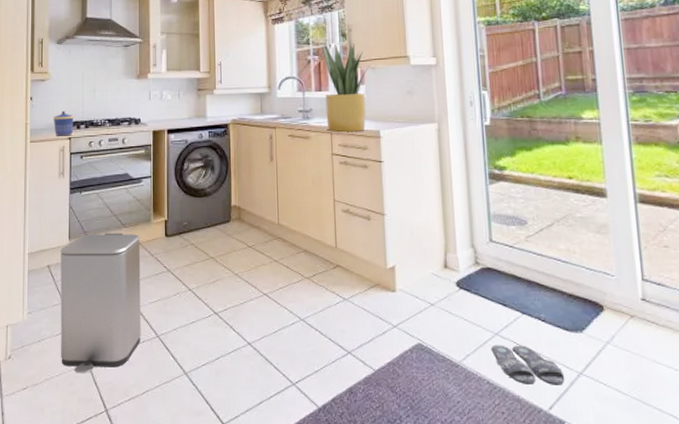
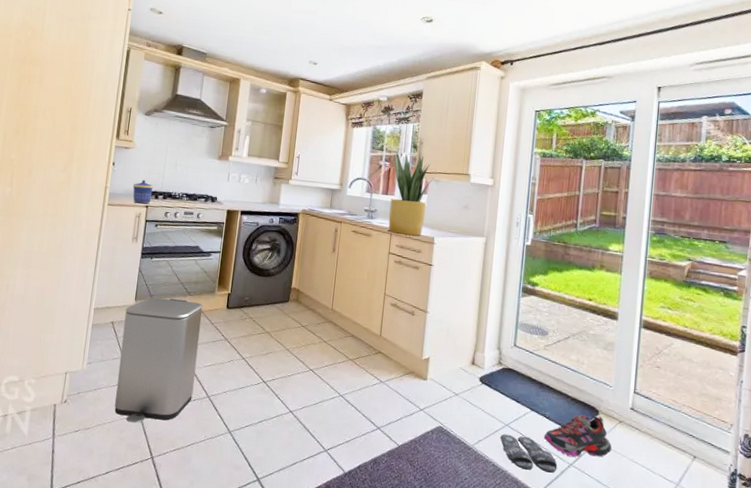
athletic shoe: none [542,311,627,365] -> present [543,414,612,457]

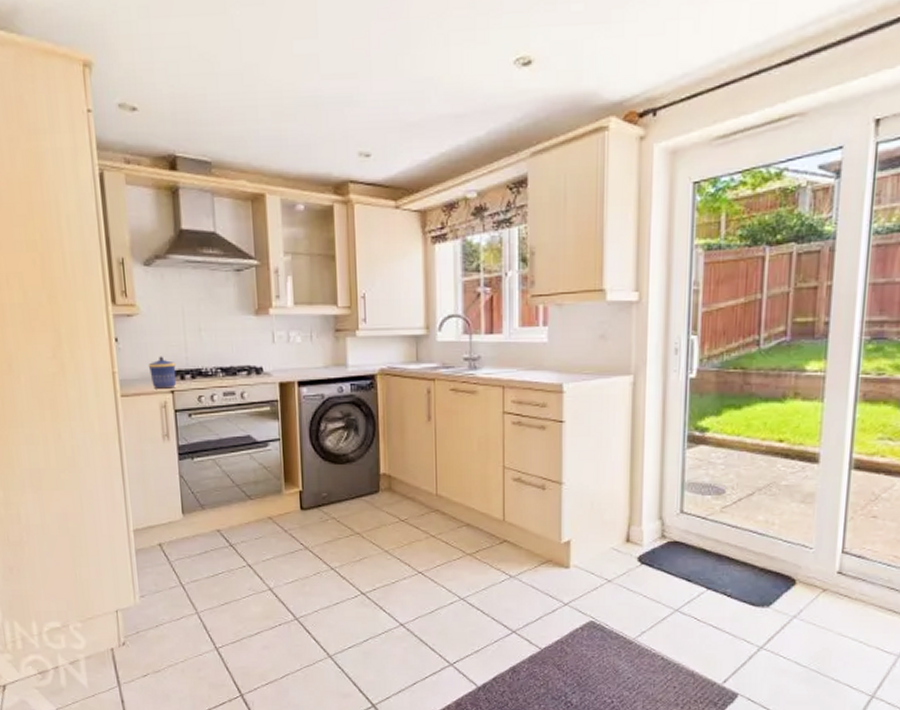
pedal bin: present [114,297,203,424] -> none [173,506,277,660]
planter: present [388,151,435,237] -> none [496,266,556,387]
slippers: present [500,433,558,473] -> none [669,621,744,660]
athletic shoe: present [543,414,612,457] -> none [725,585,813,639]

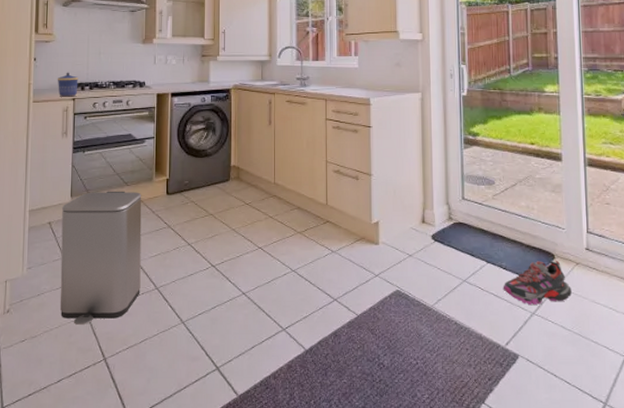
pedal bin: none [173,506,277,660] -> present [60,191,142,326]
athletic shoe: none [725,585,813,639] -> present [503,260,572,306]

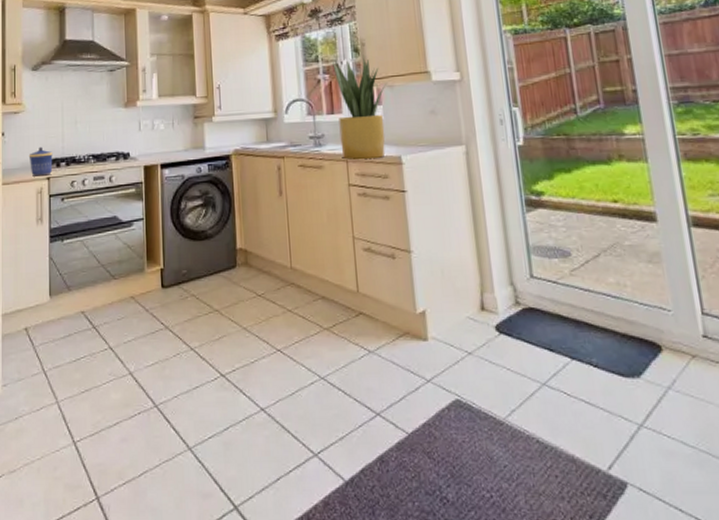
pedal bin: present [60,191,142,326] -> none [40,286,136,456]
planter: none [320,13,364,100] -> present [333,55,388,161]
athletic shoe: present [503,260,572,306] -> none [595,352,691,415]

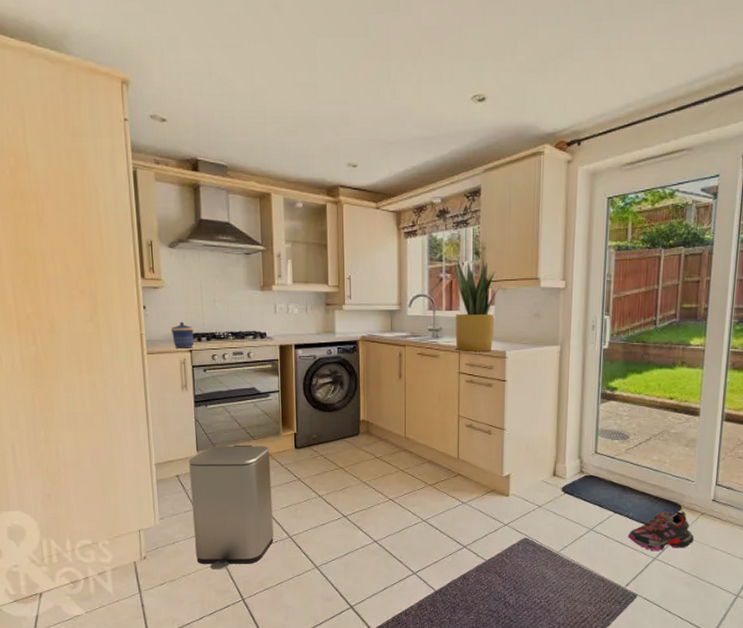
pedal bin: none [40,286,136,456] -> present [189,445,274,571]
athletic shoe: none [595,352,691,415] -> present [628,510,694,552]

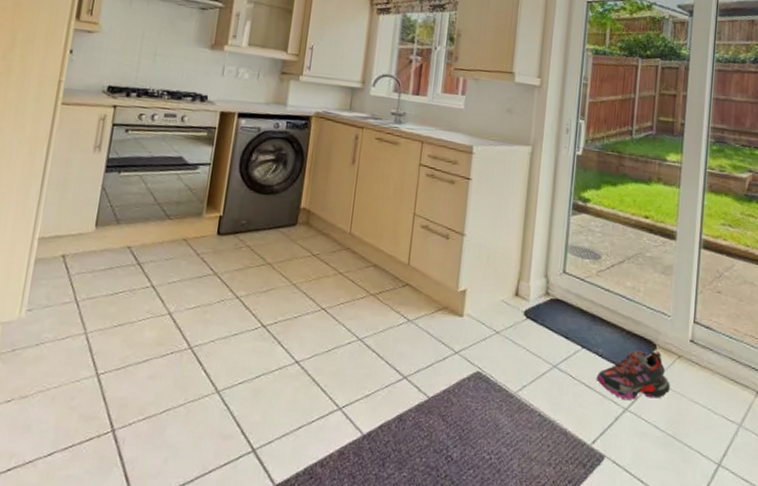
decorative jar: present [170,321,194,348] -> none [96,72,124,104]
pedal bin: present [189,445,274,571] -> none [63,222,187,387]
planter: present [455,258,502,352] -> none [419,44,474,145]

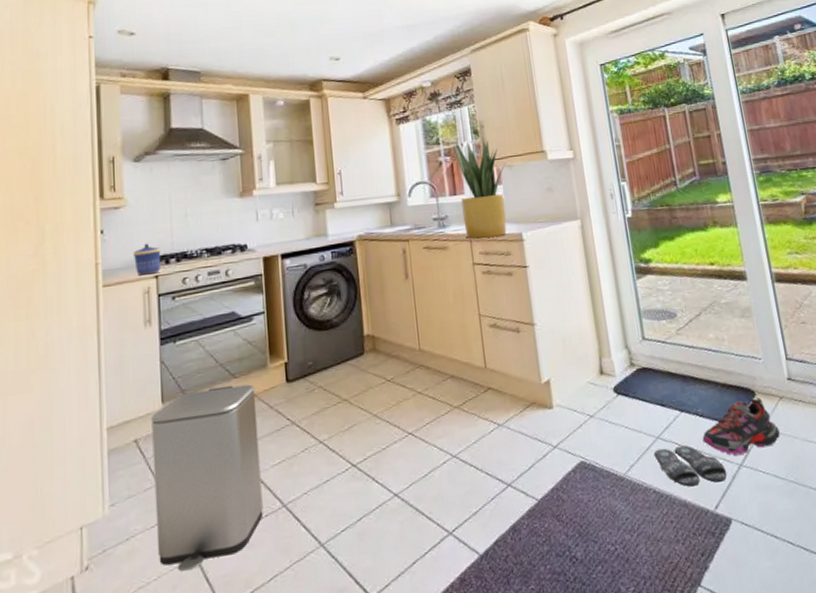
pedal bin: none [63,222,187,387] -> present [151,384,263,573]
decorative jar: none [96,72,124,104] -> present [132,243,161,276]
planter: none [419,44,474,145] -> present [453,136,507,240]
slippers: none [547,377,611,420] -> present [653,445,727,487]

